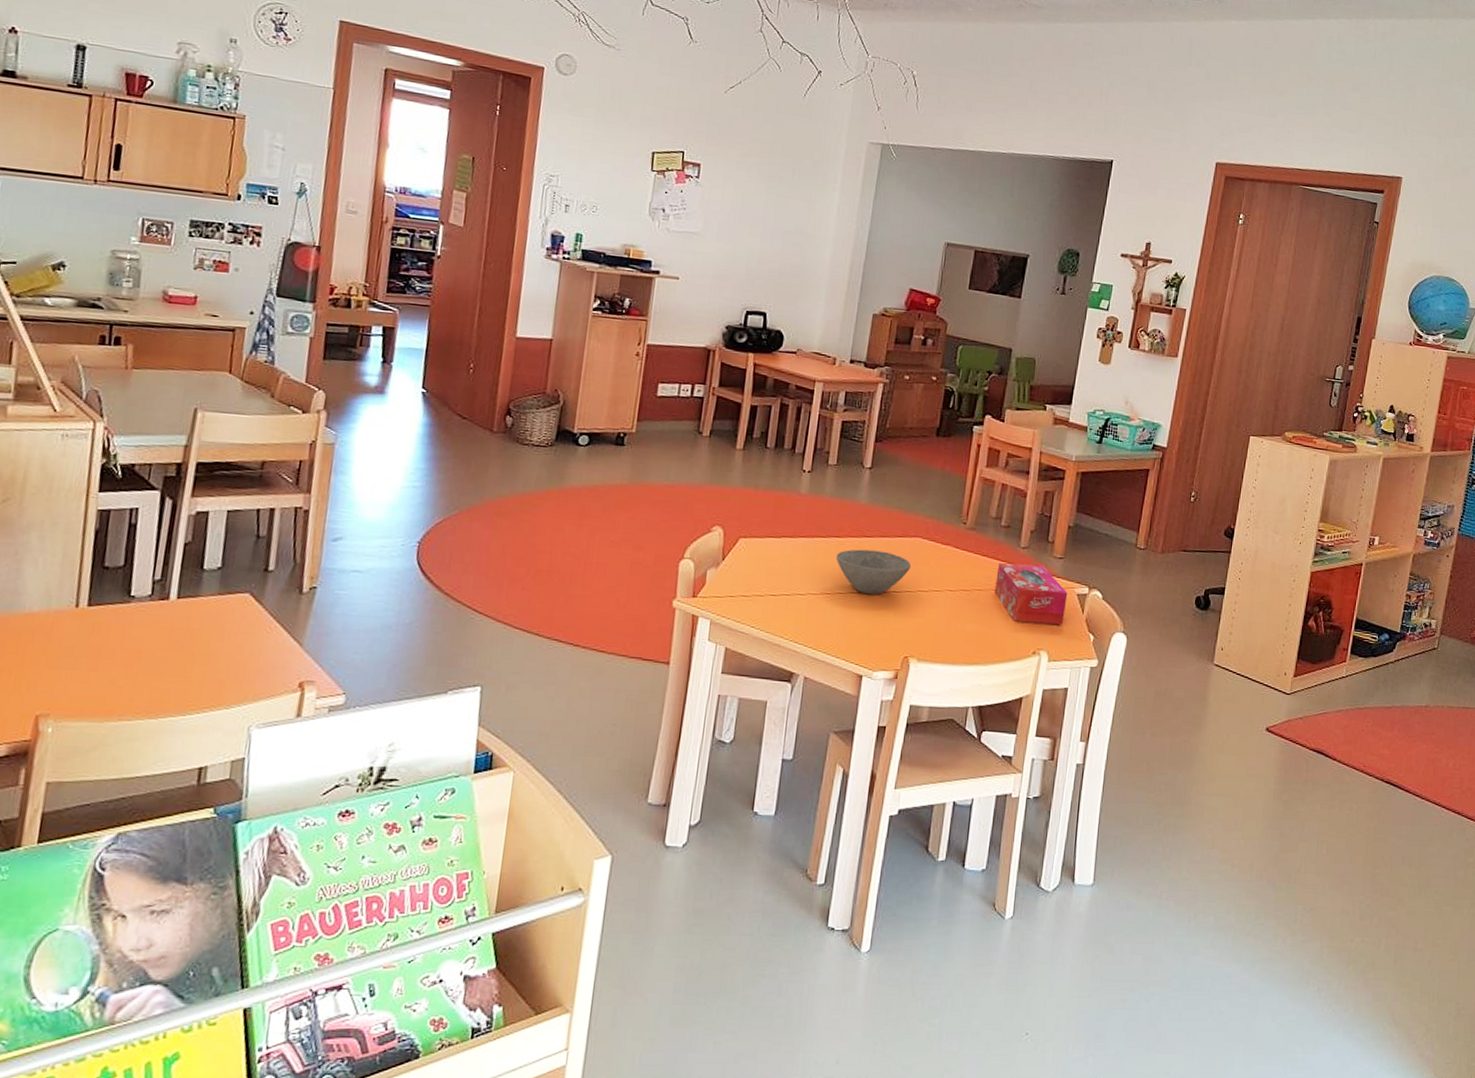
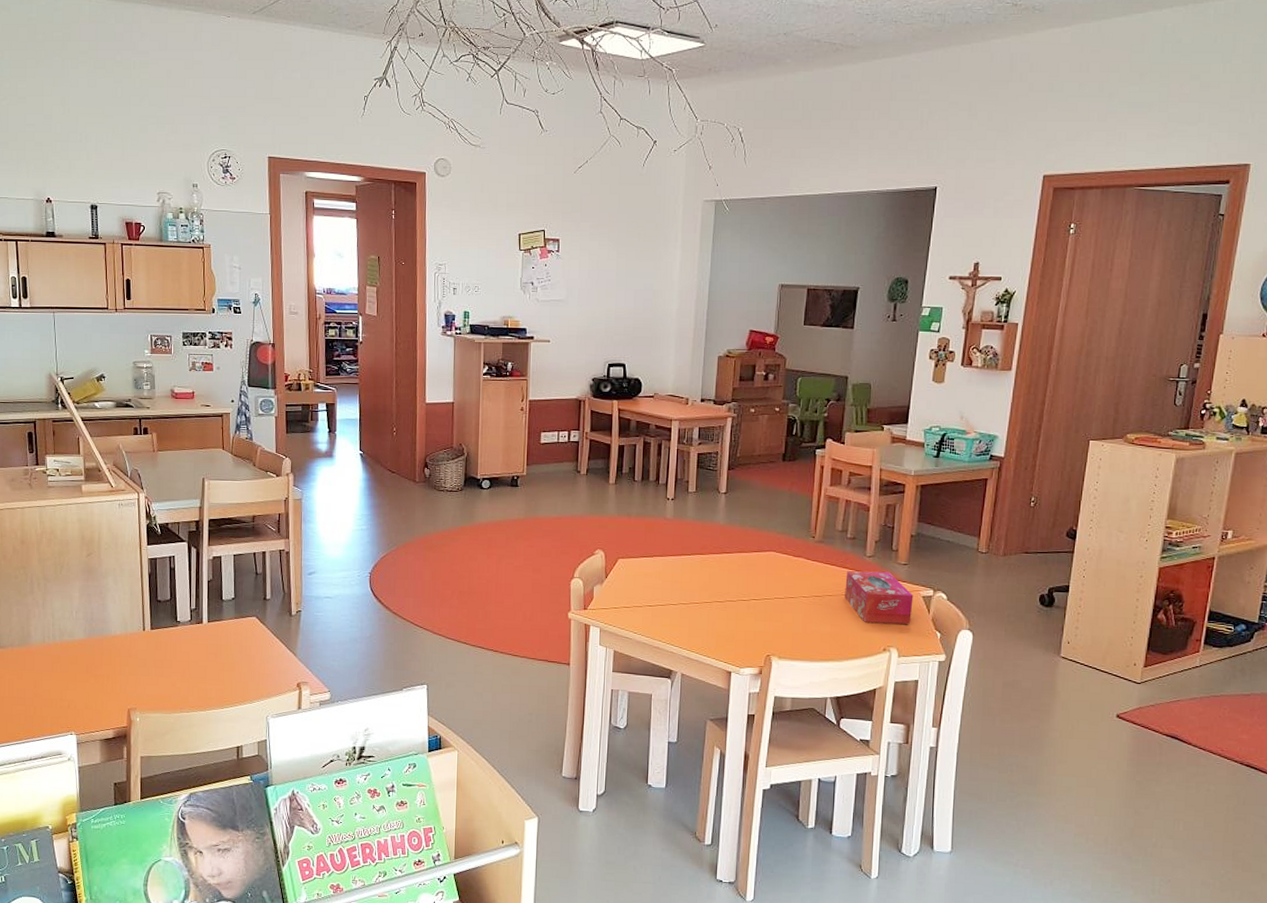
bowl: present [835,549,912,595] -> none [701,564,768,603]

